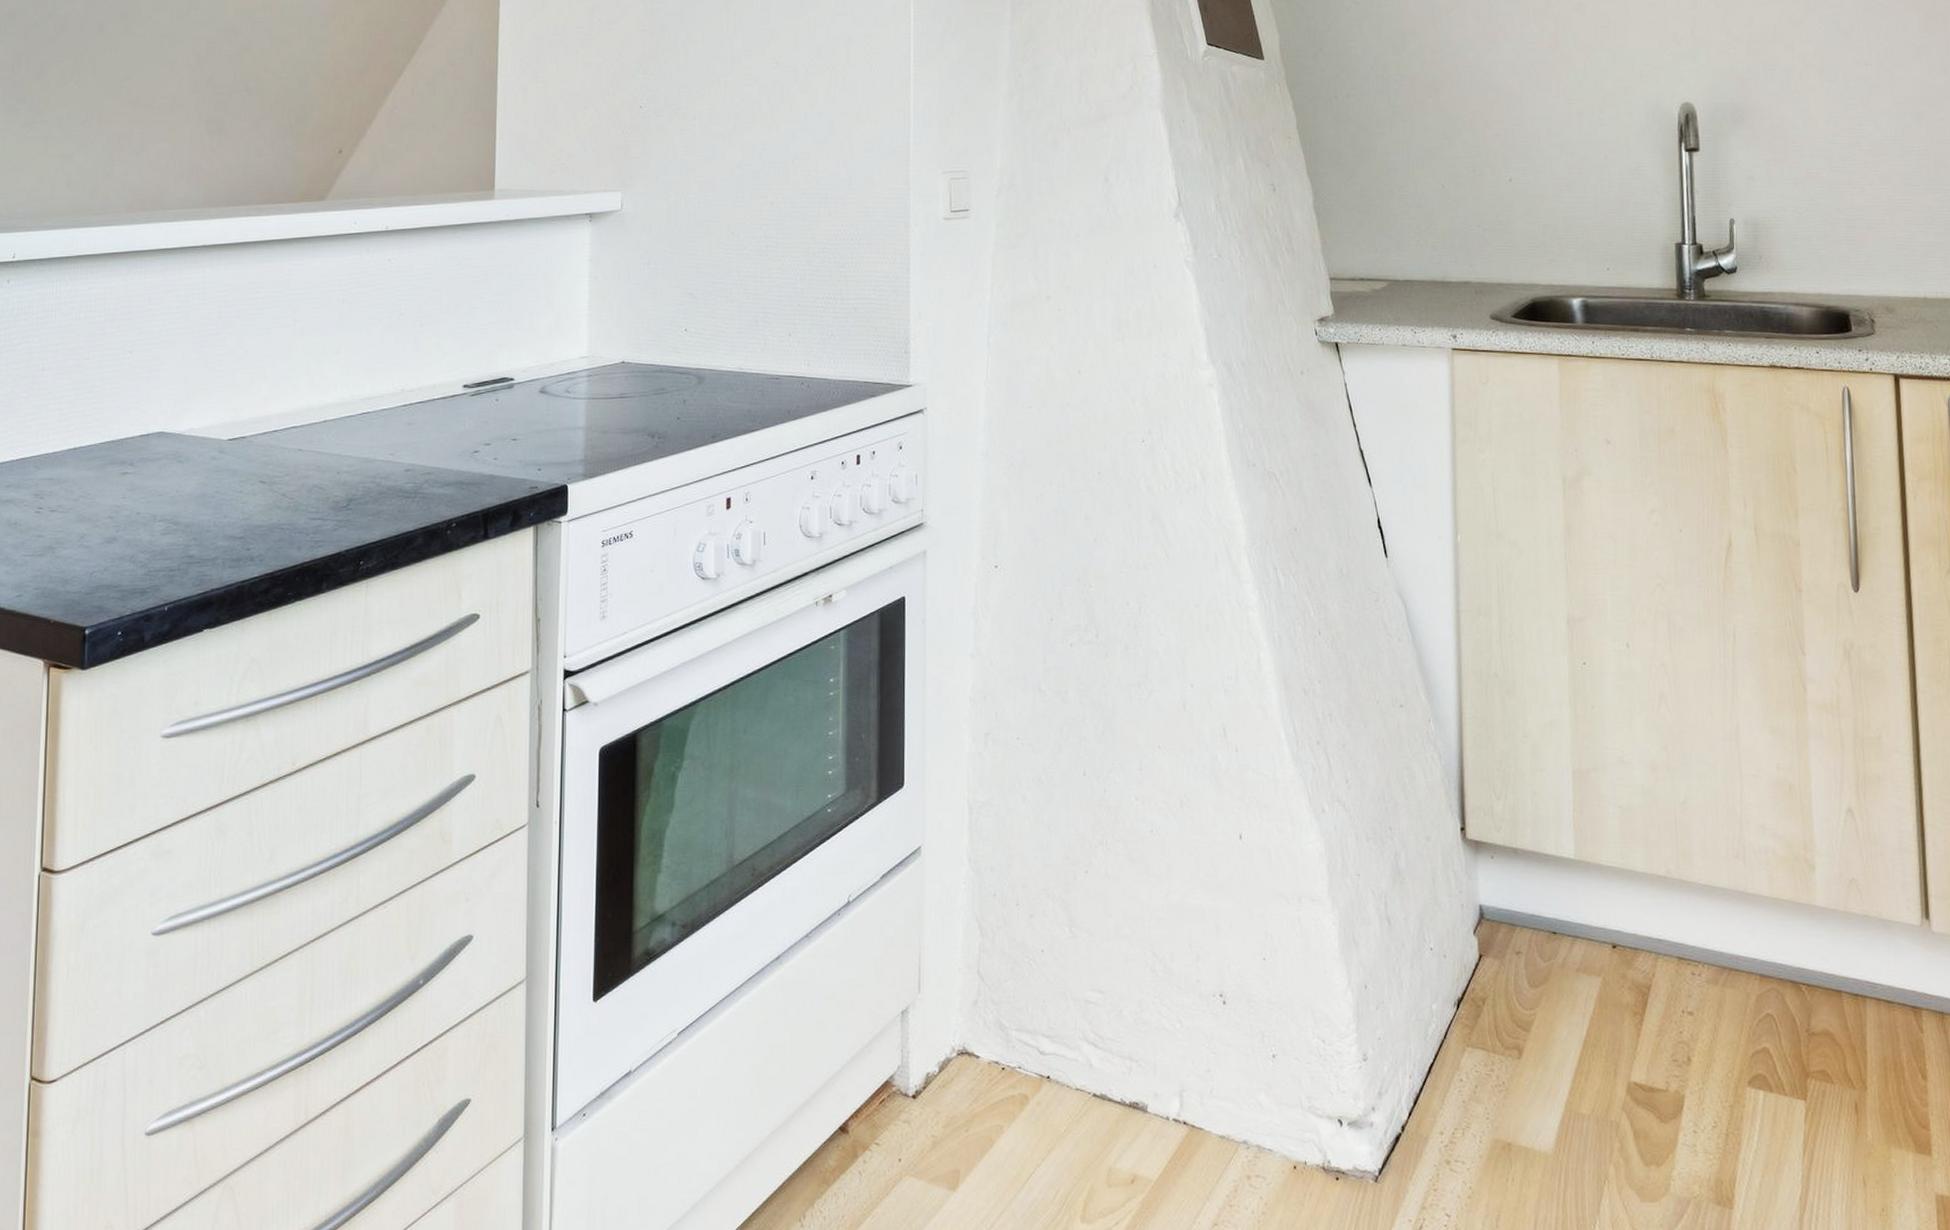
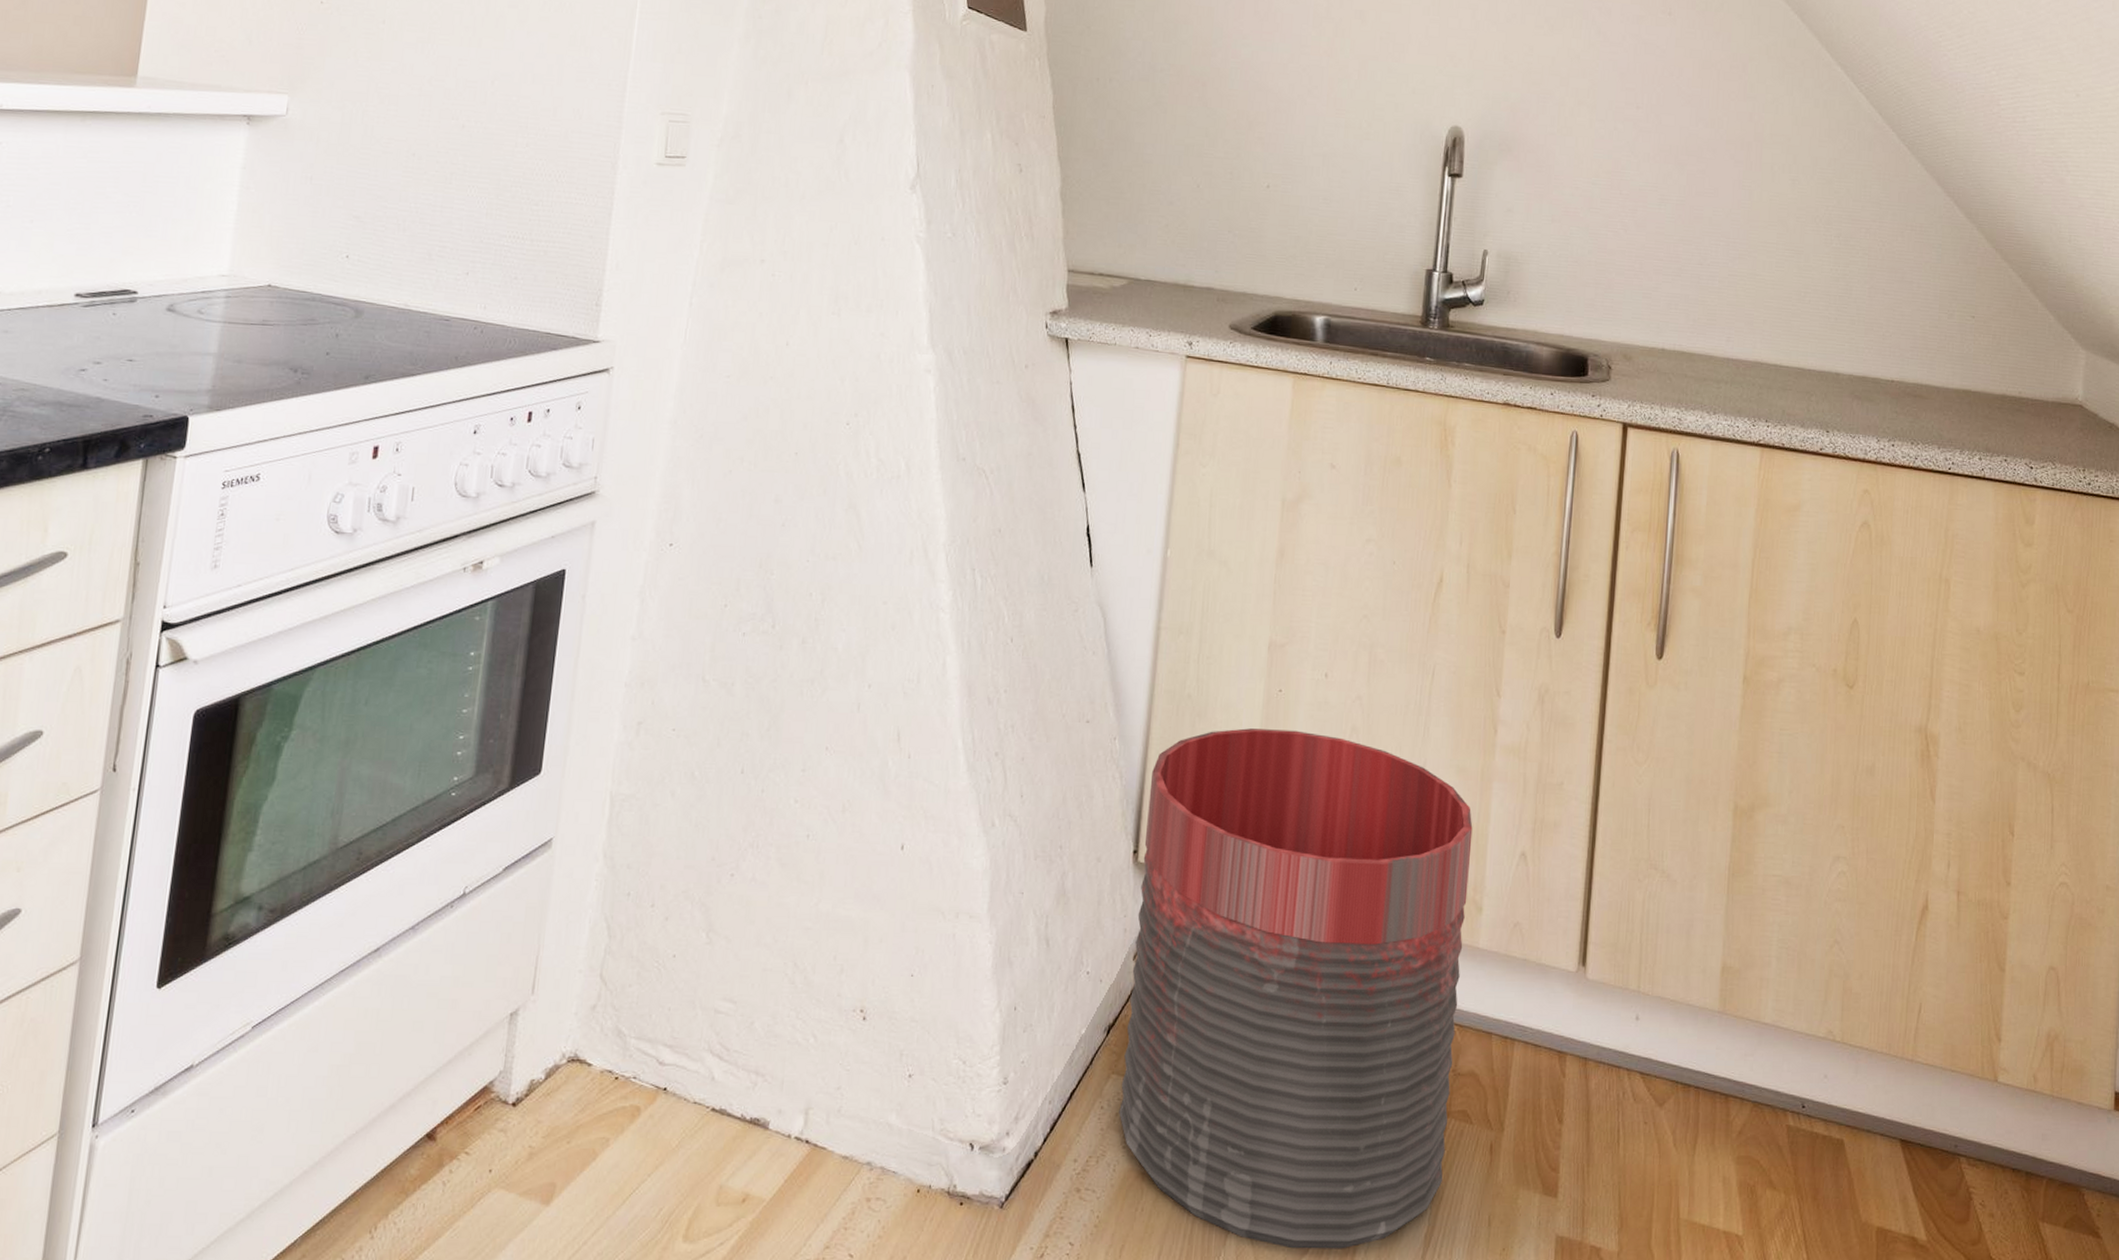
trash can: none [1468,701,1811,1215] -> present [1119,728,1473,1249]

